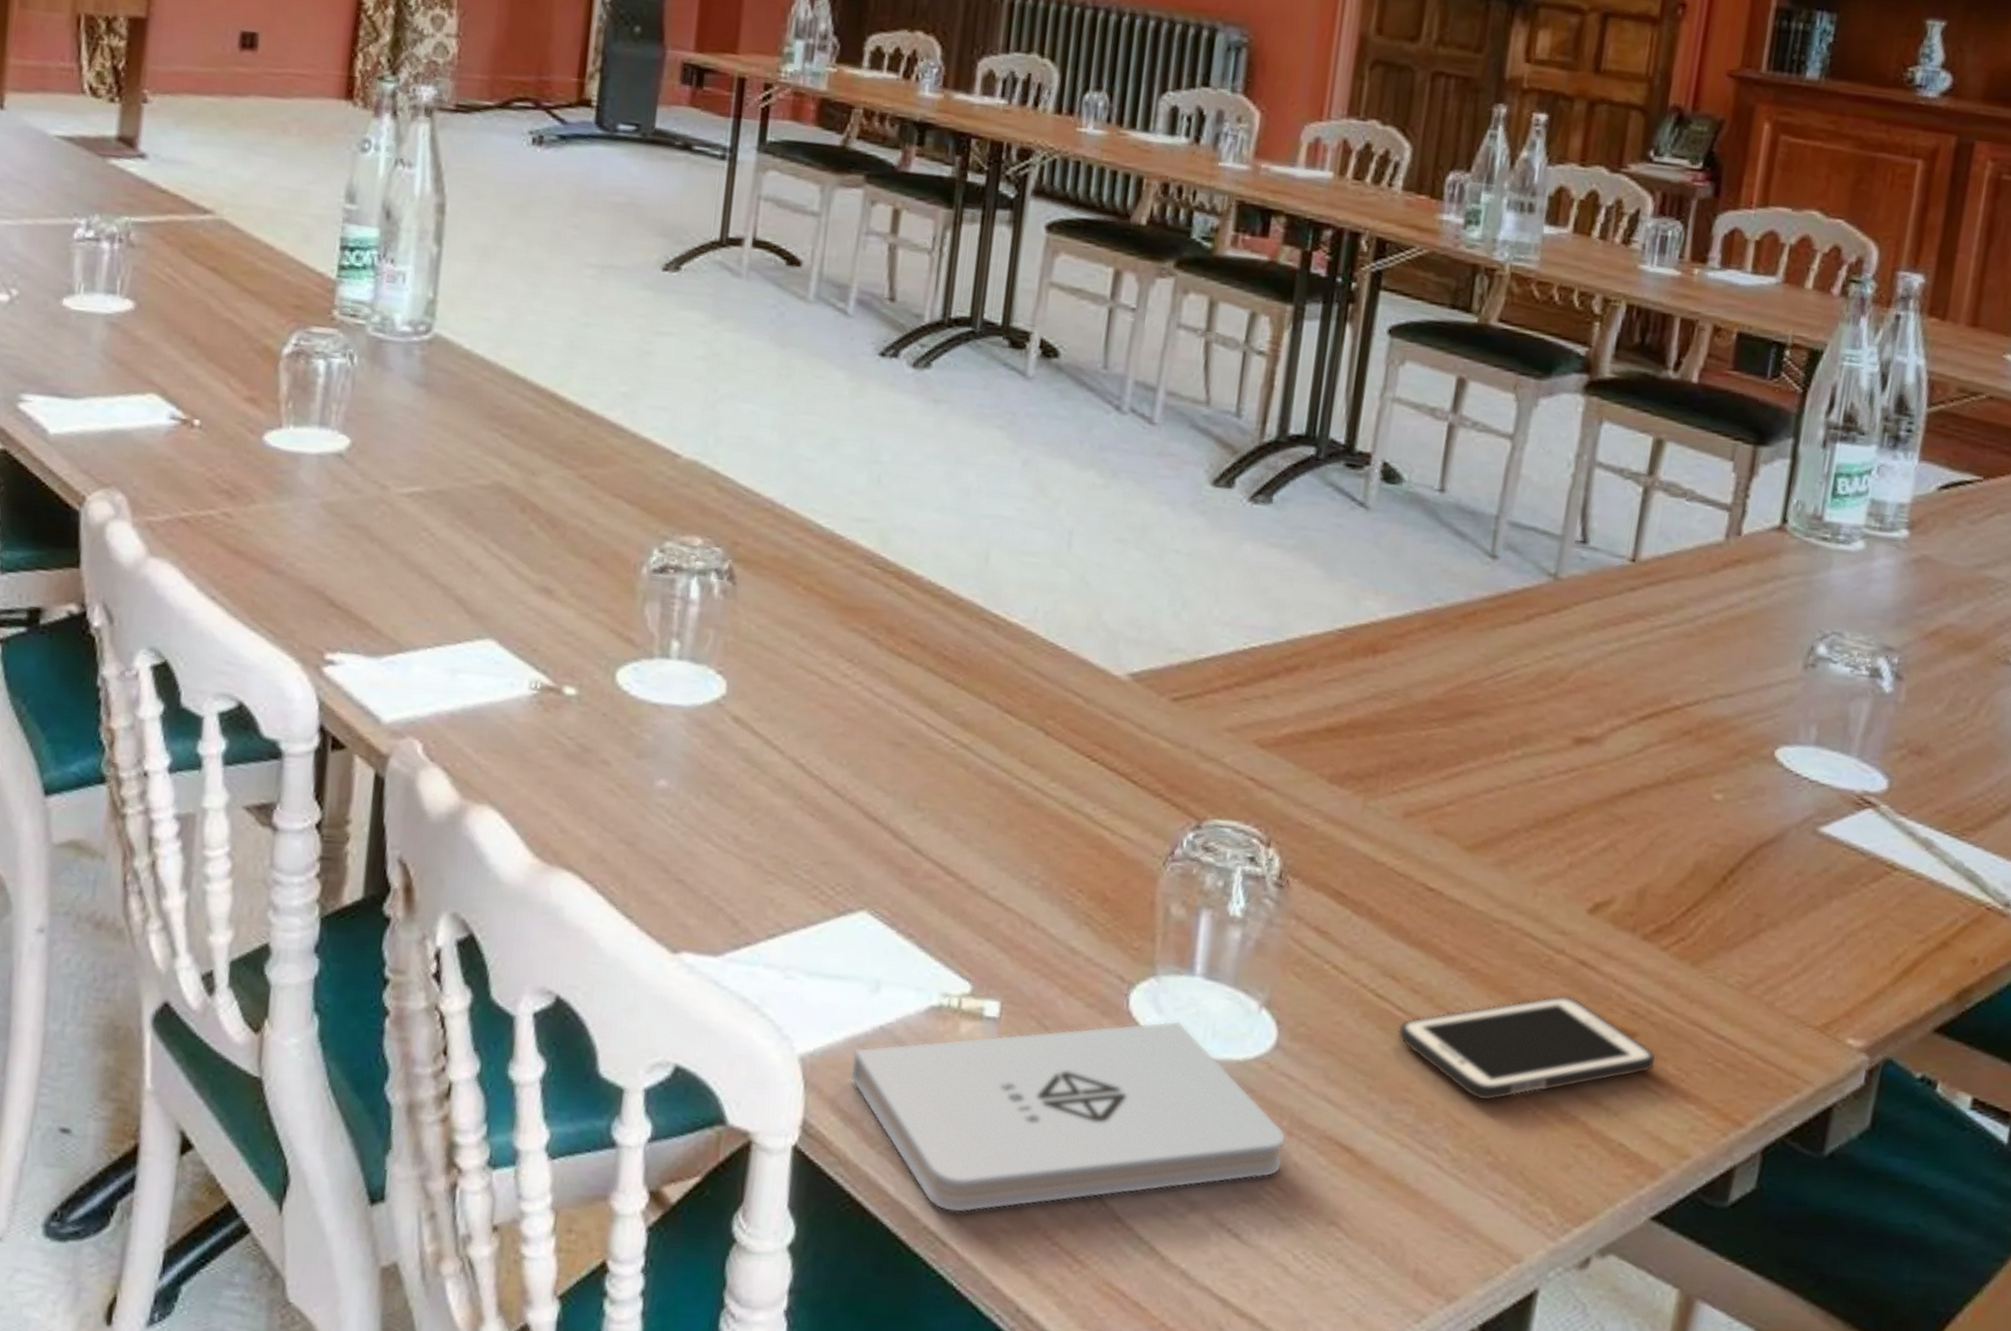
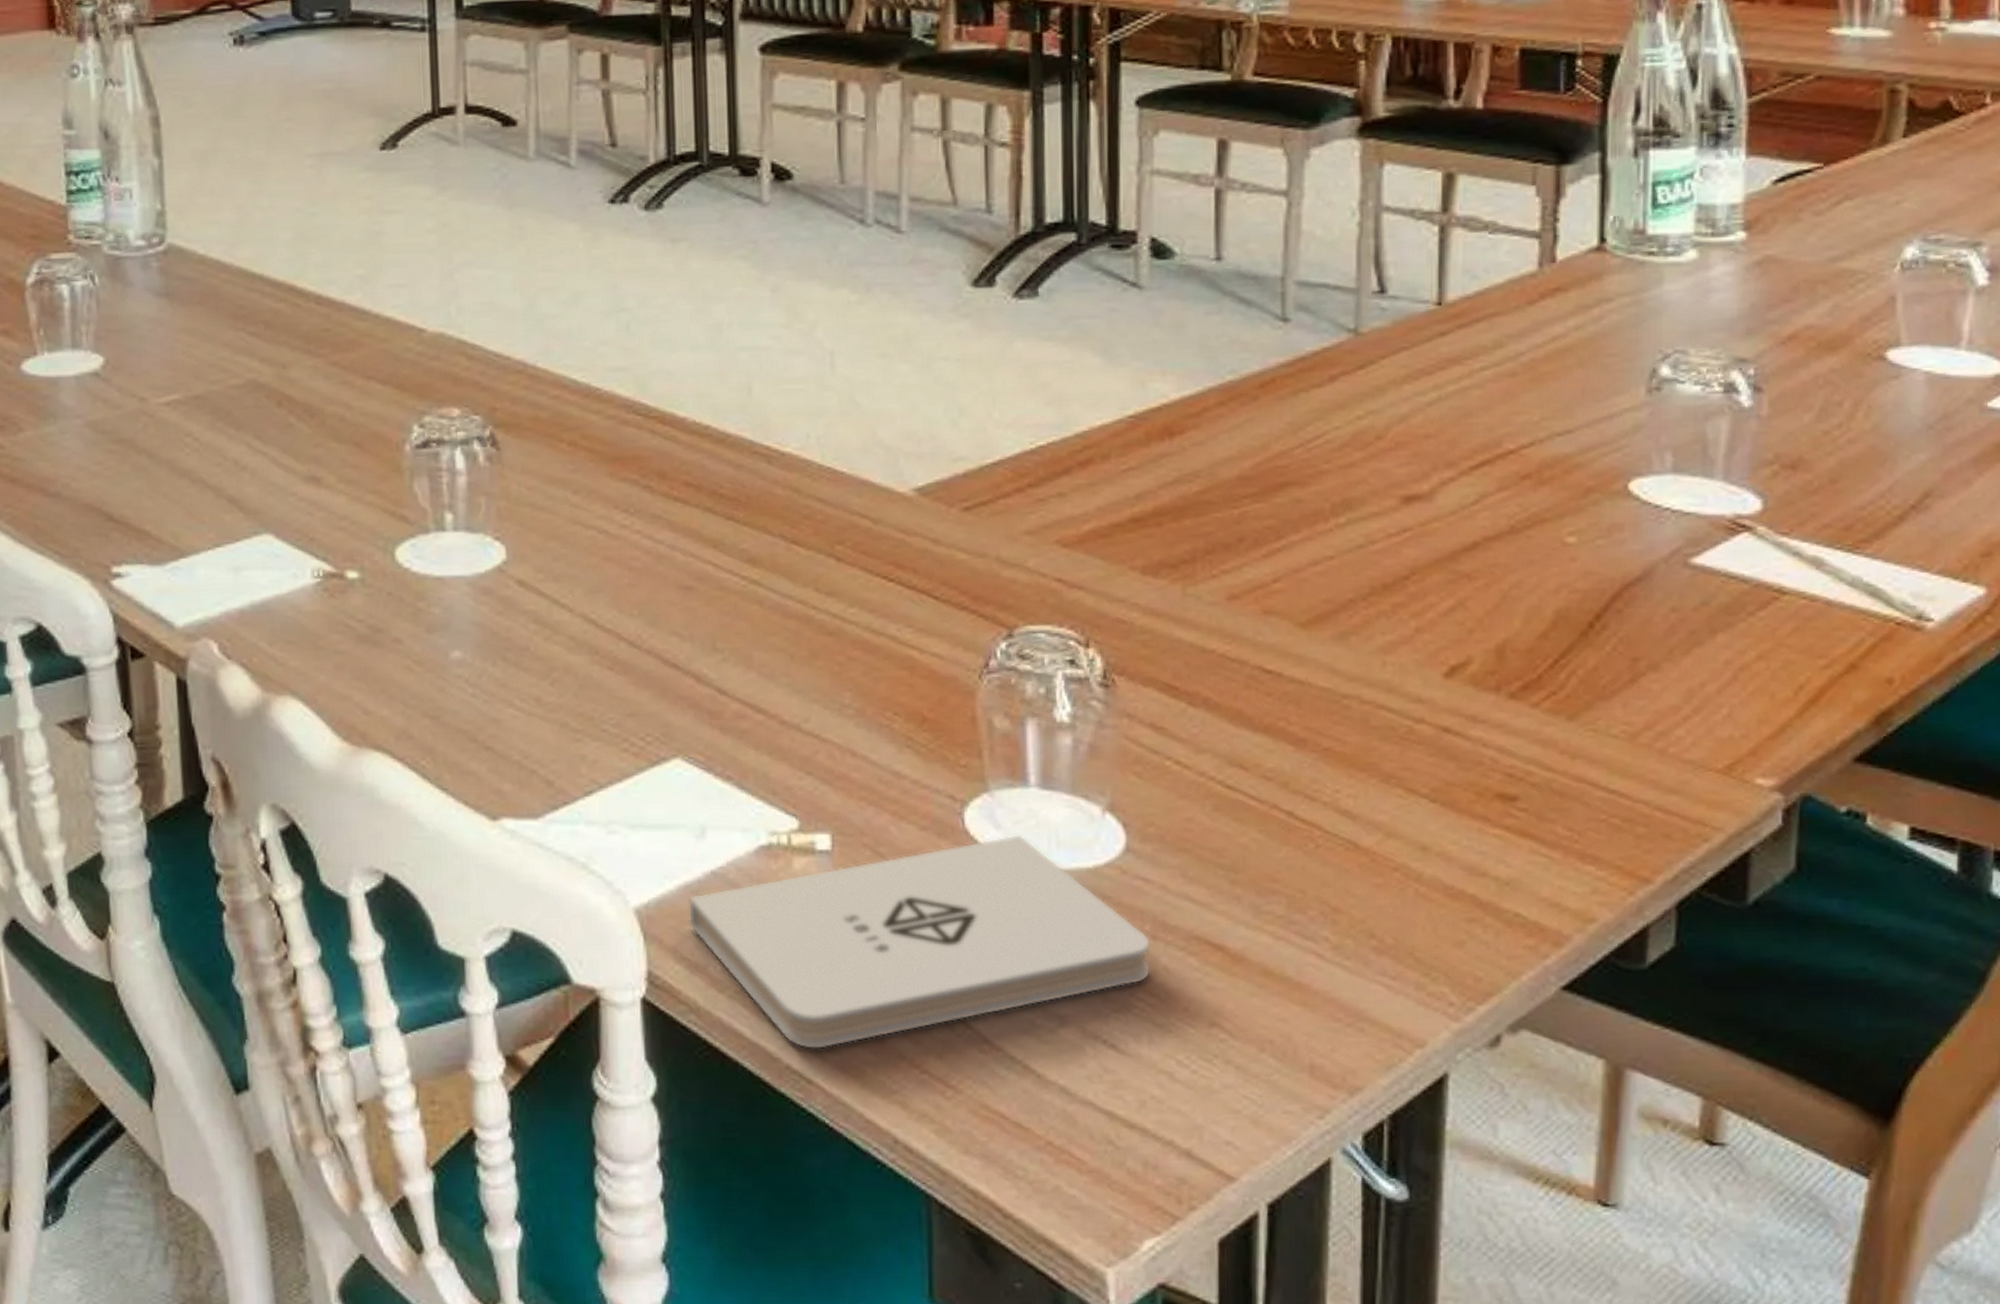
cell phone: present [1398,995,1657,1101] -> none [1255,765,1544,883]

